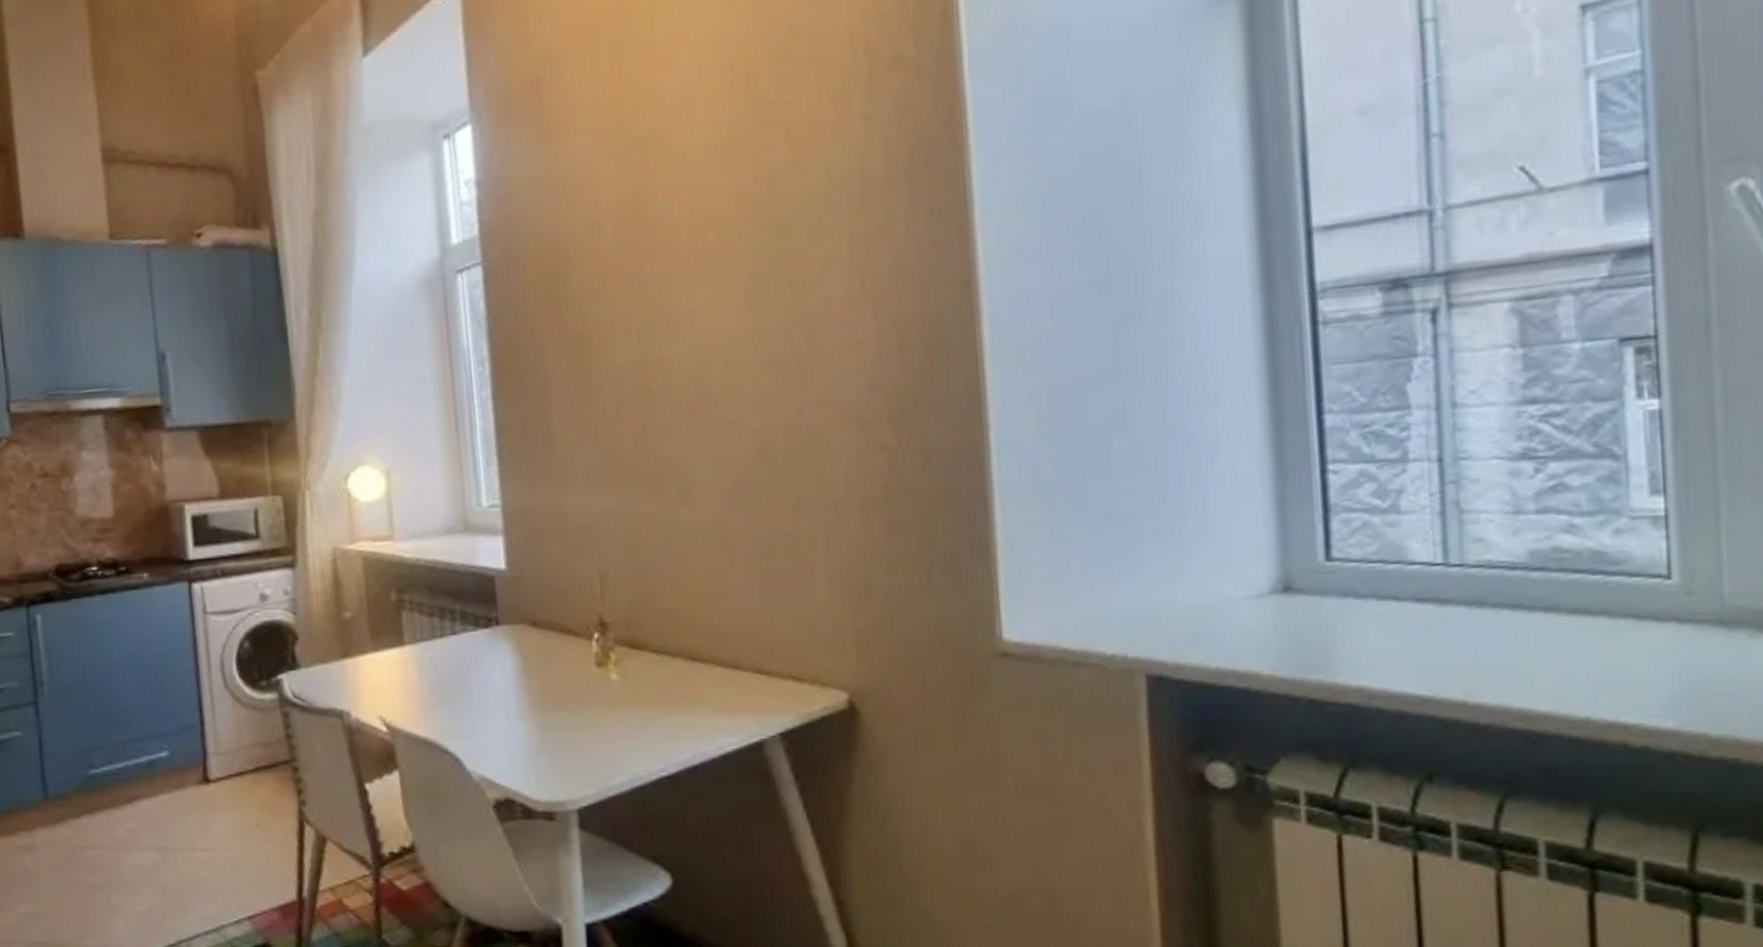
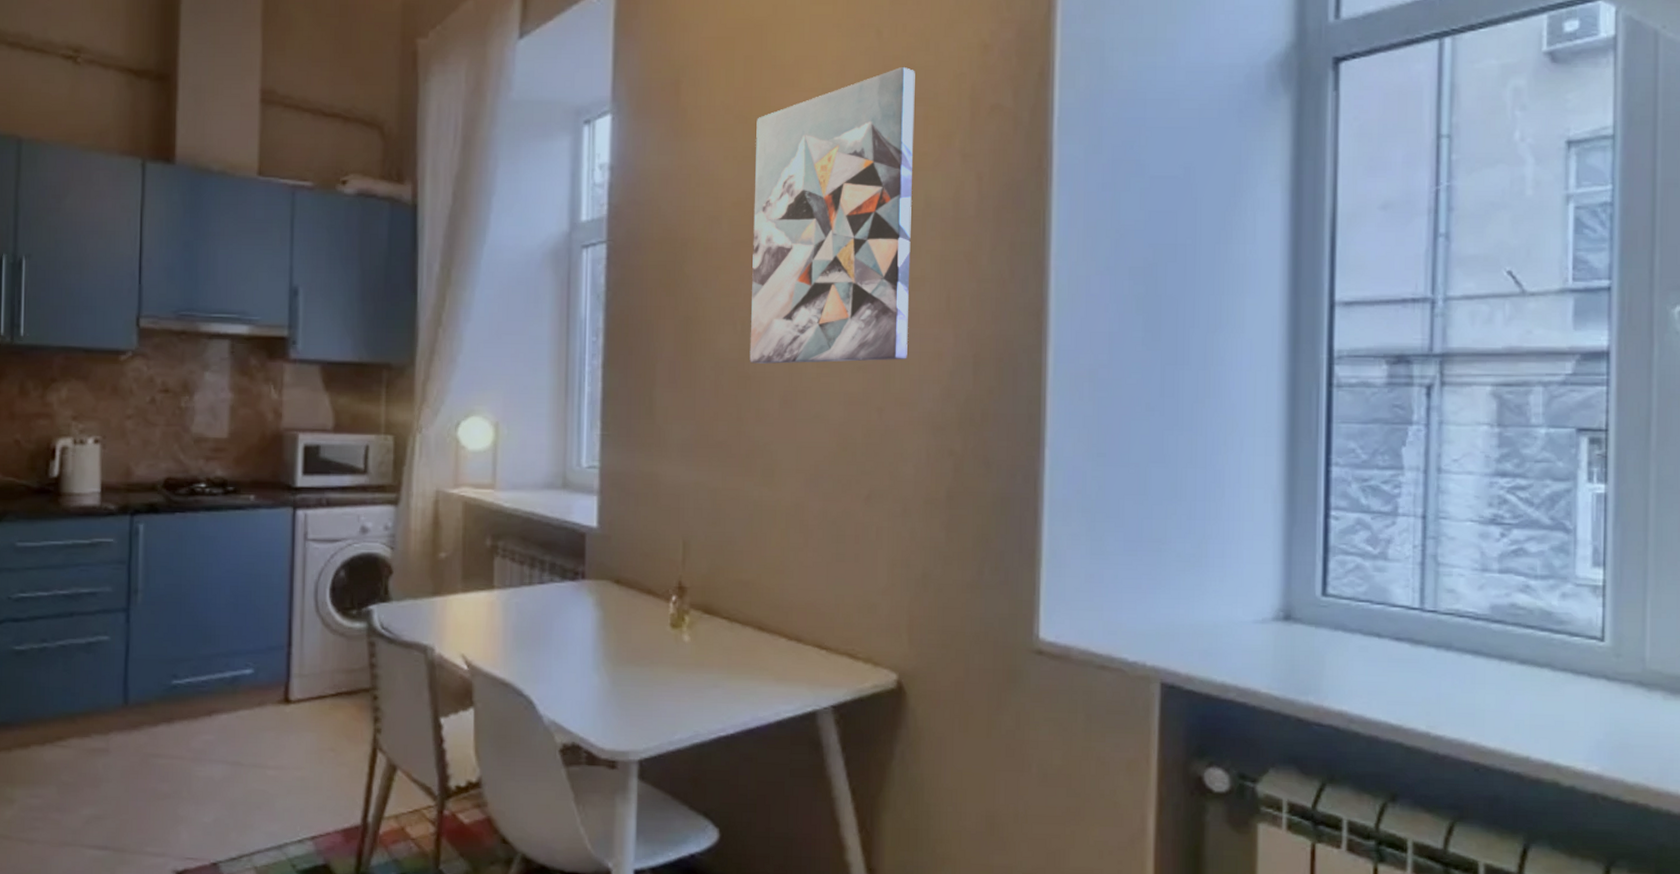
wall art: none [630,28,824,376] -> present [749,67,915,364]

